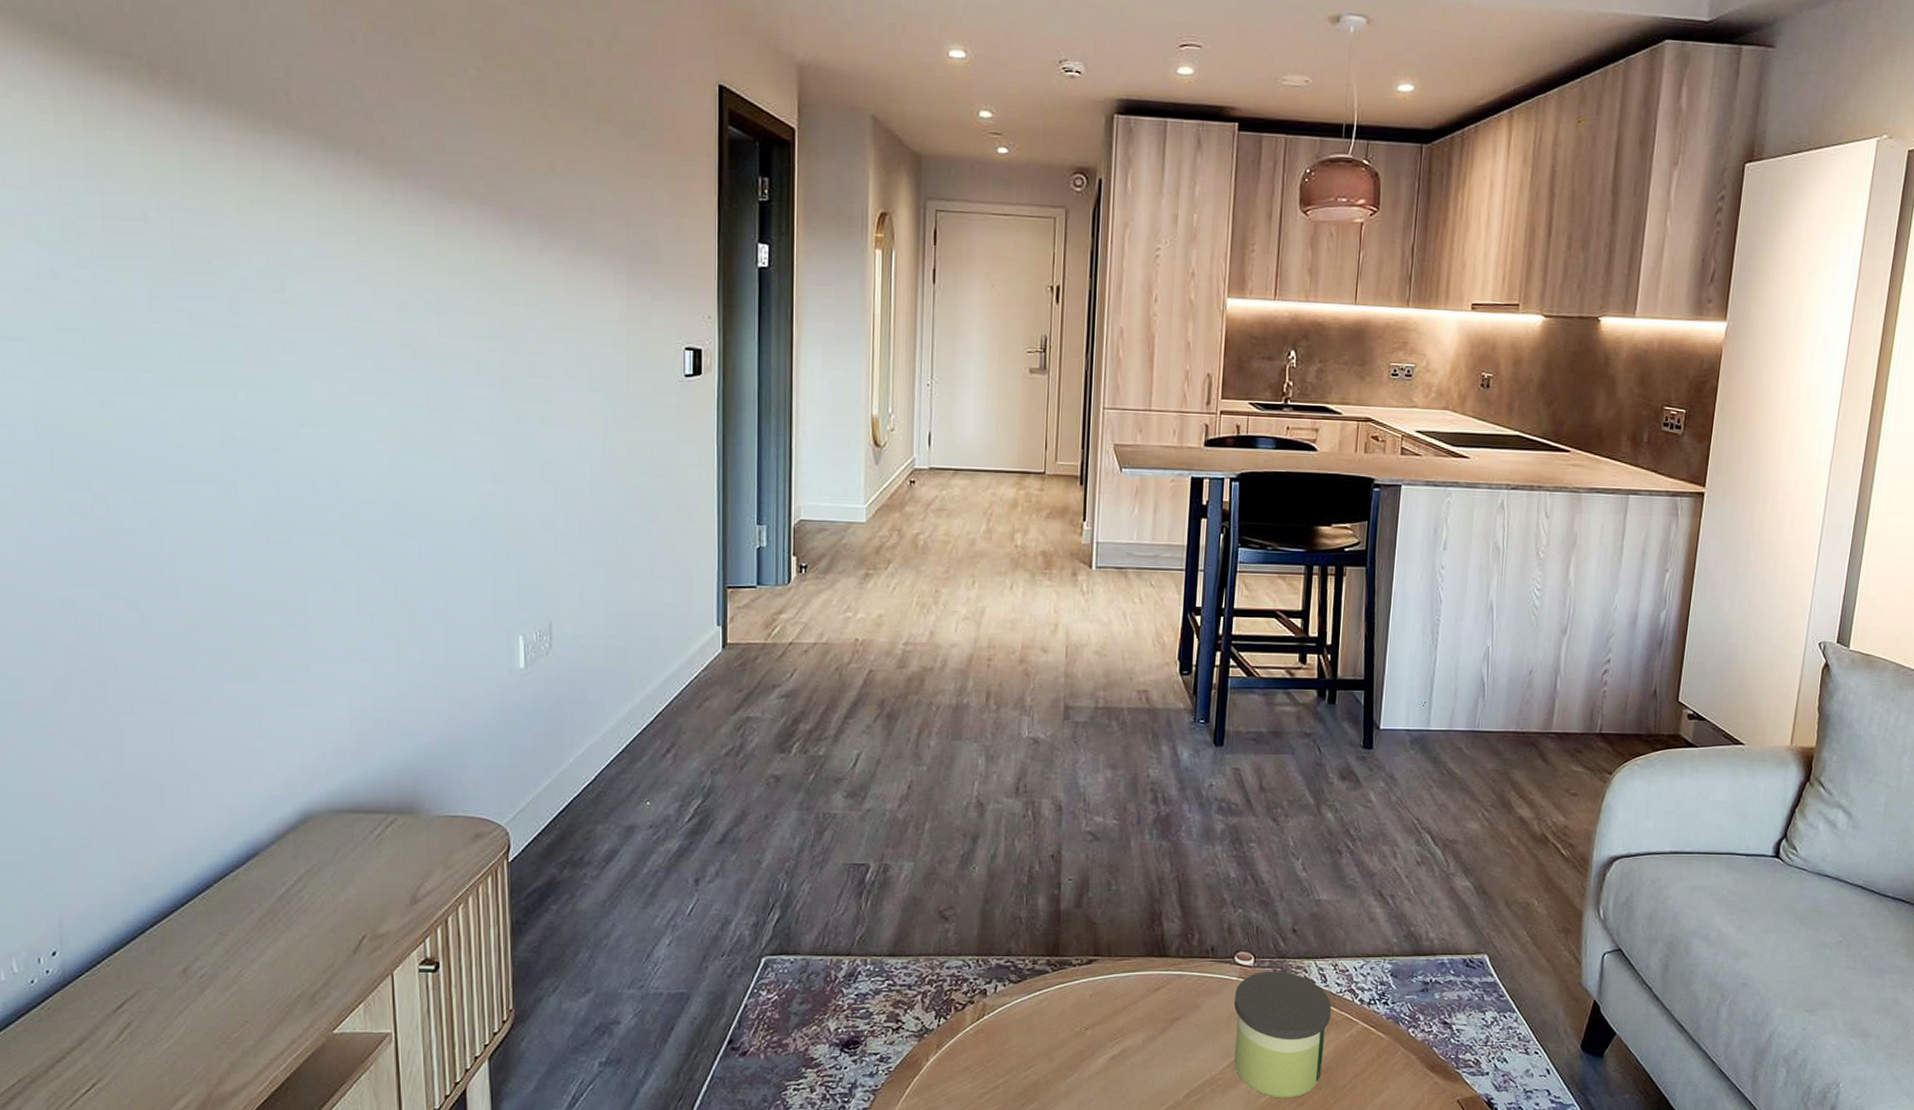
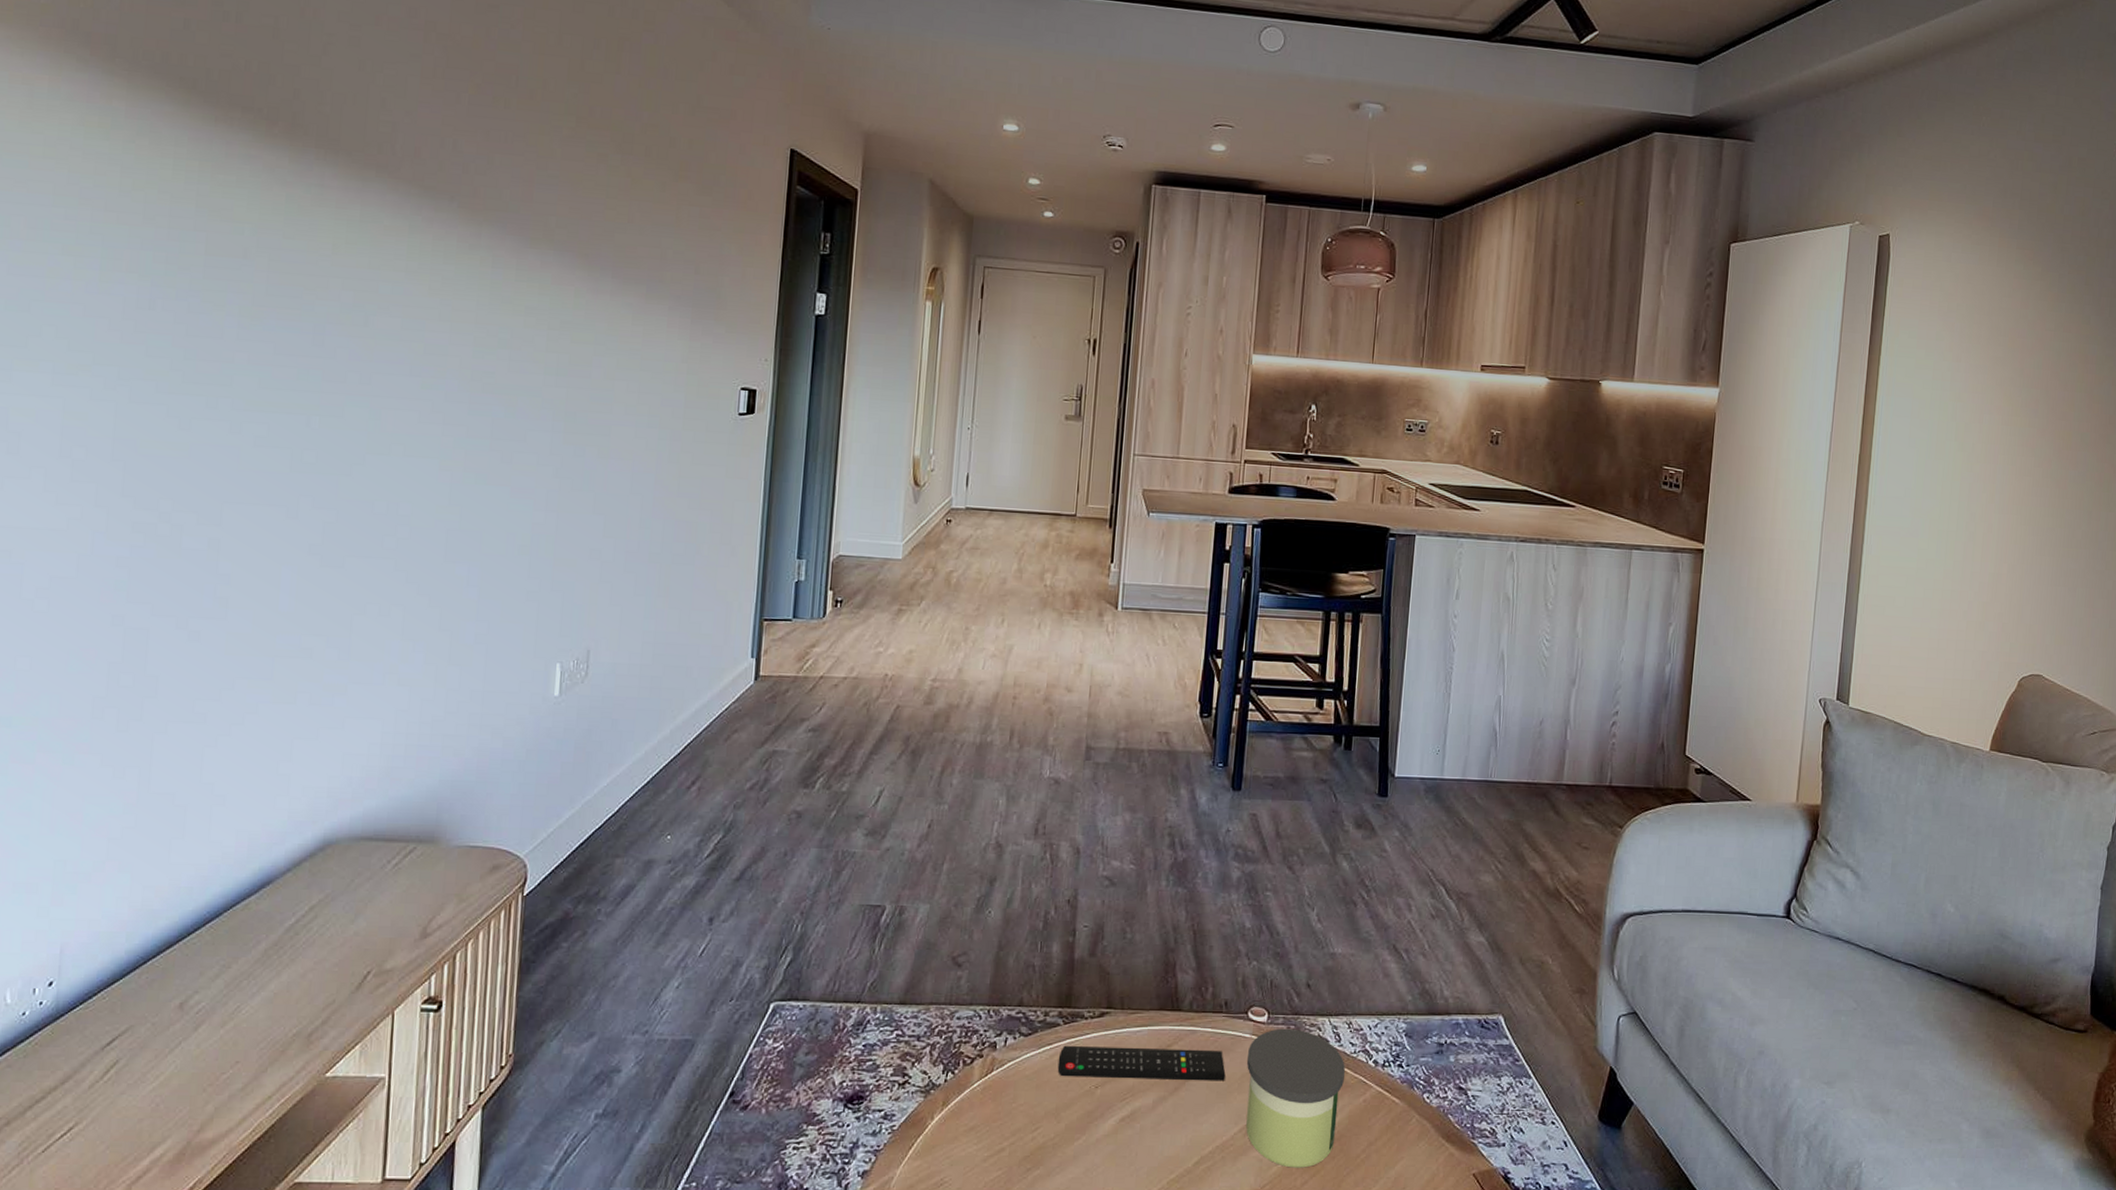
remote control: none [1048,991,1213,1021] -> present [1057,1045,1226,1081]

